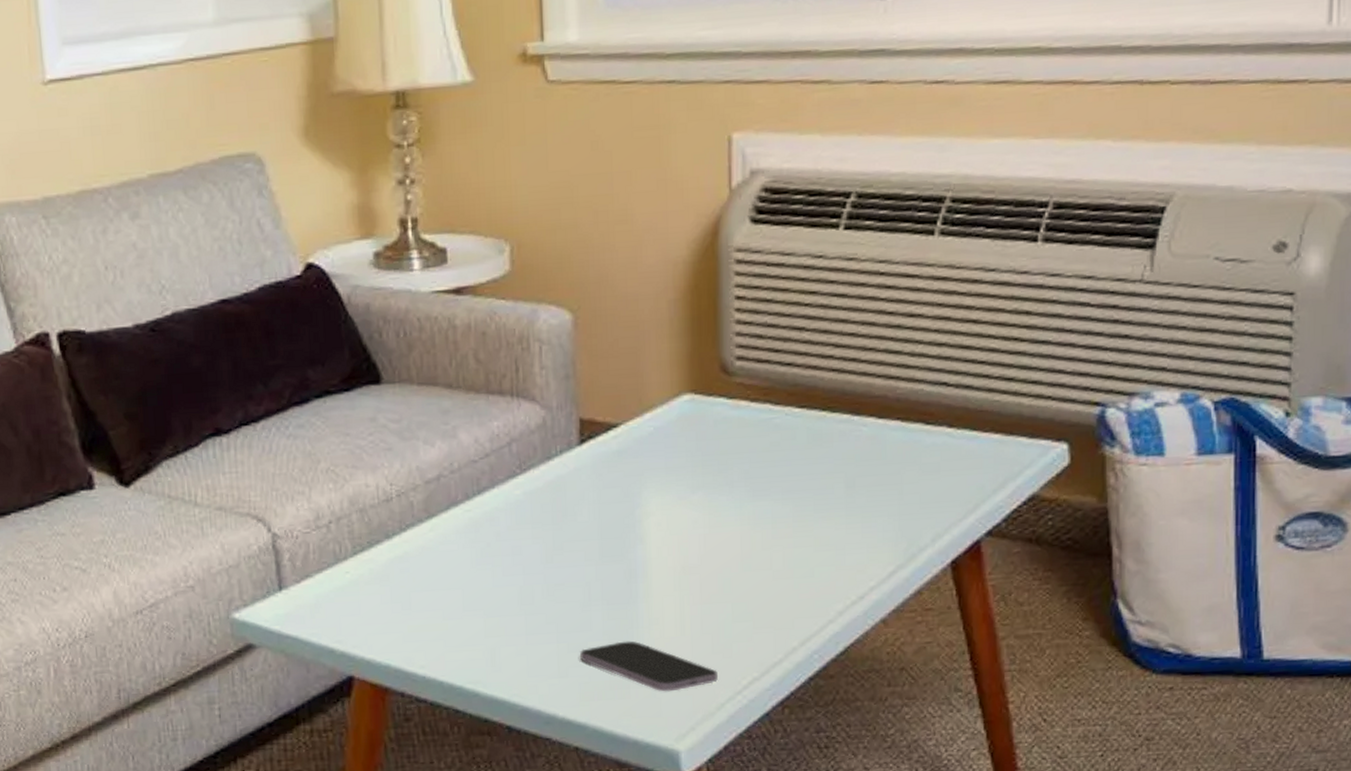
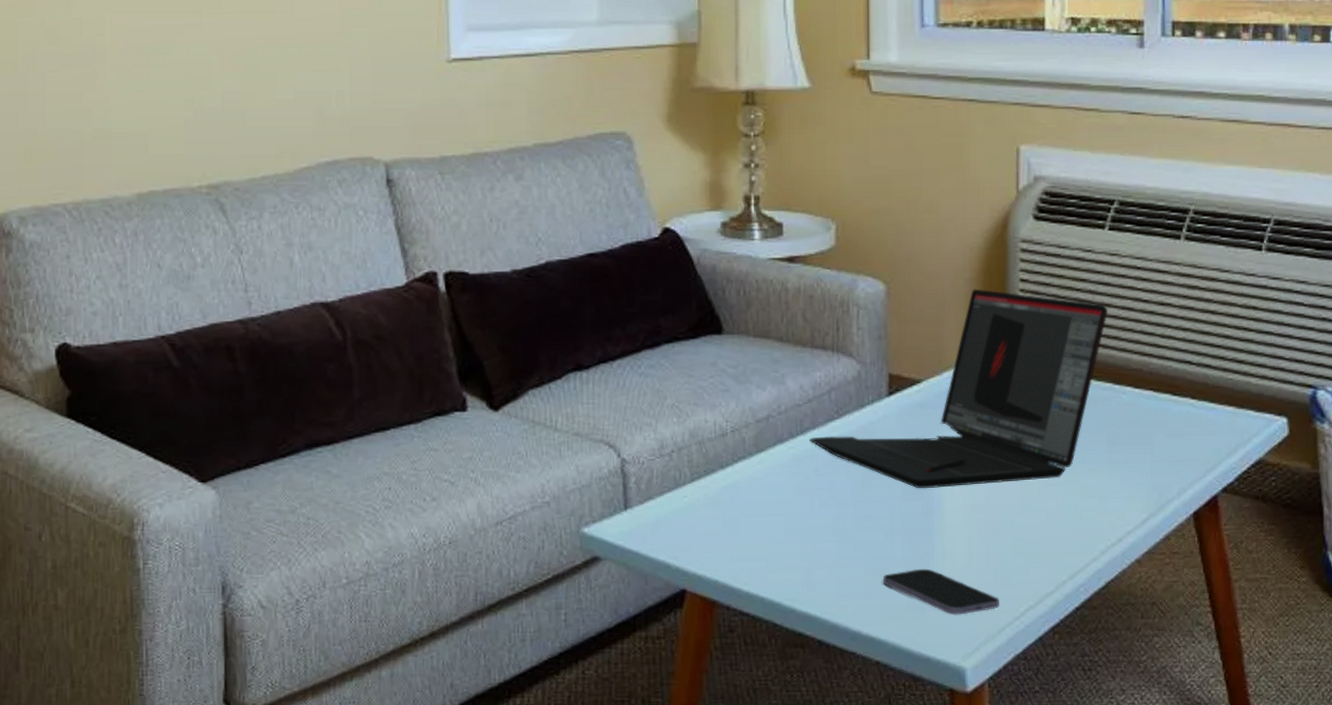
laptop: none [489,311,845,551] -> present [810,289,1109,489]

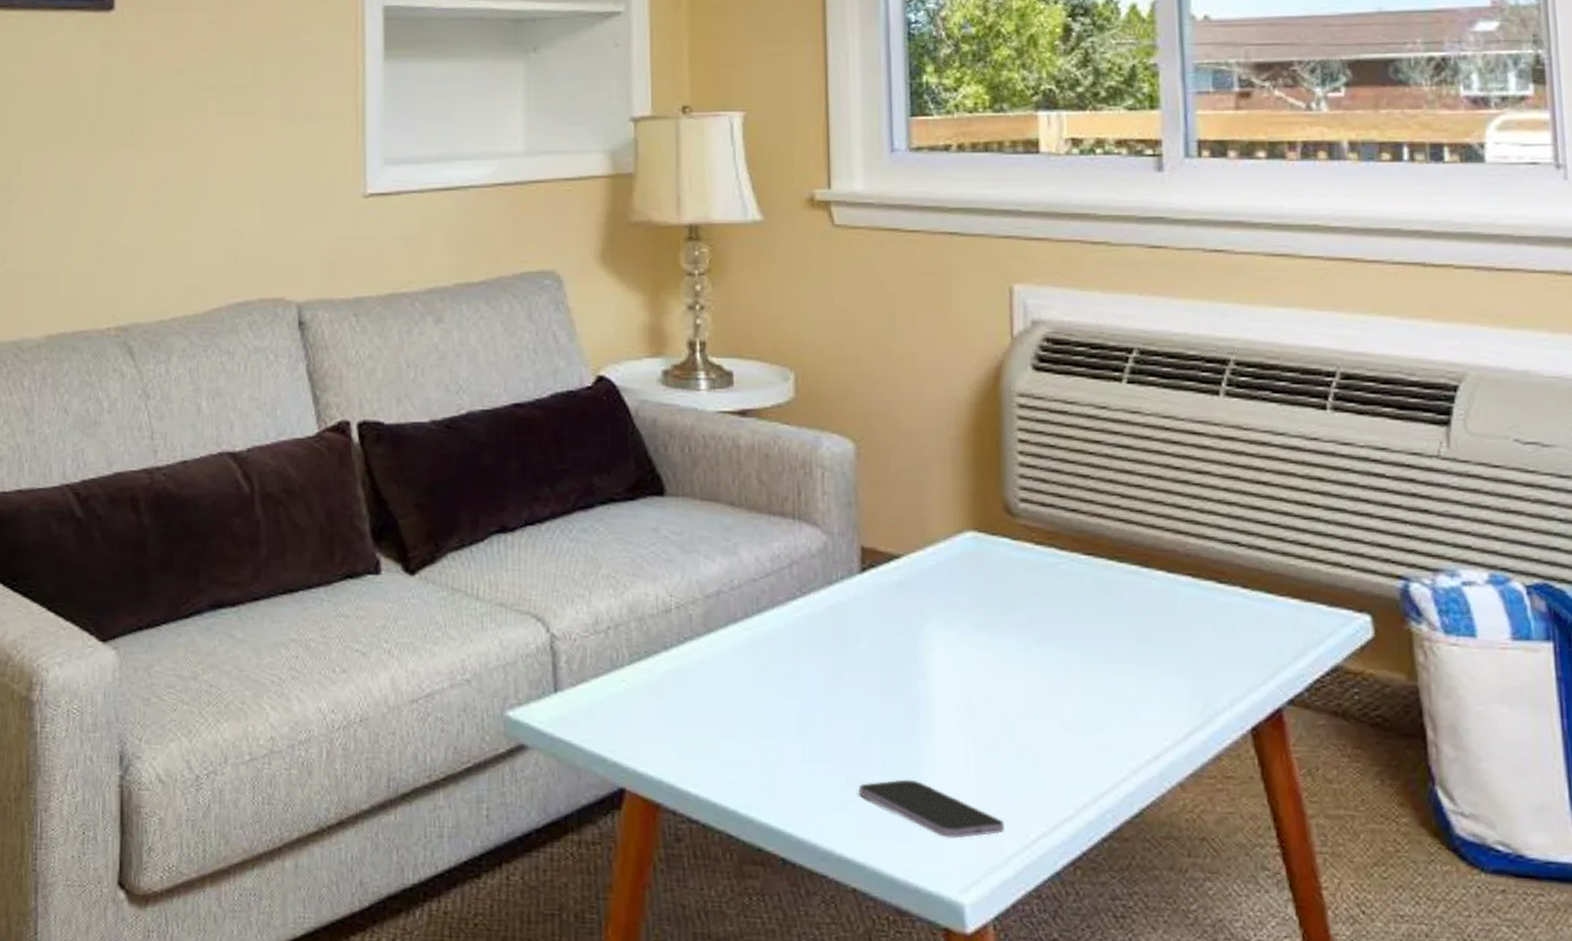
laptop: present [810,289,1109,489] -> none [768,450,1131,684]

